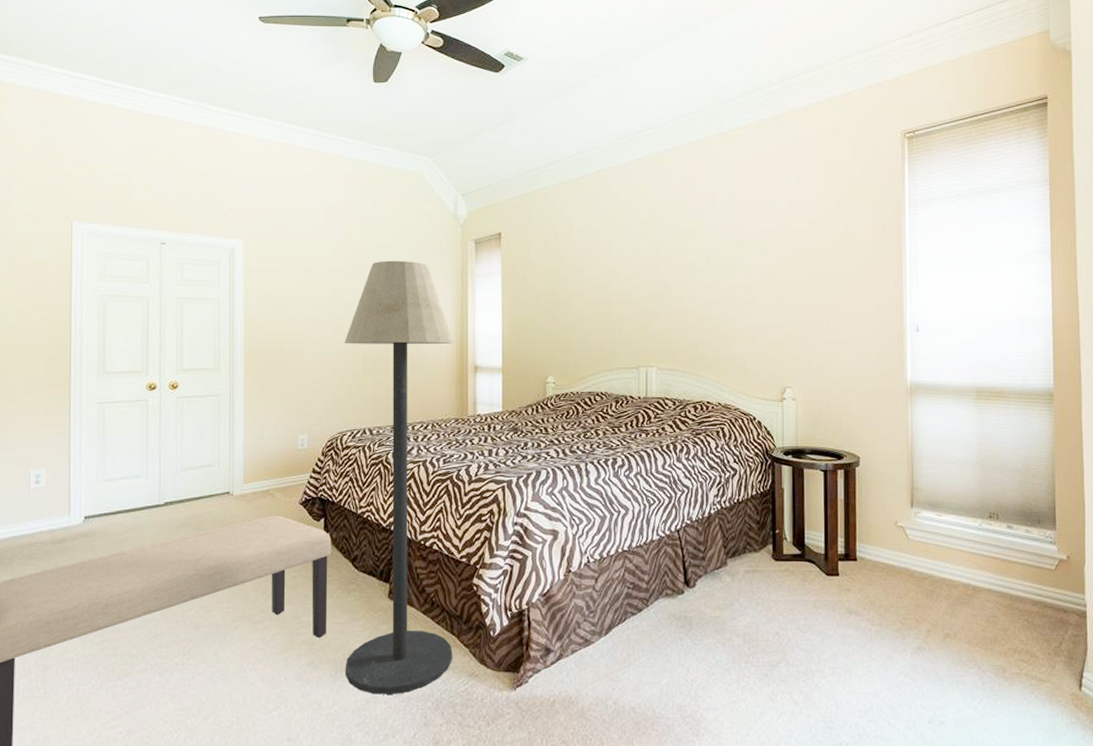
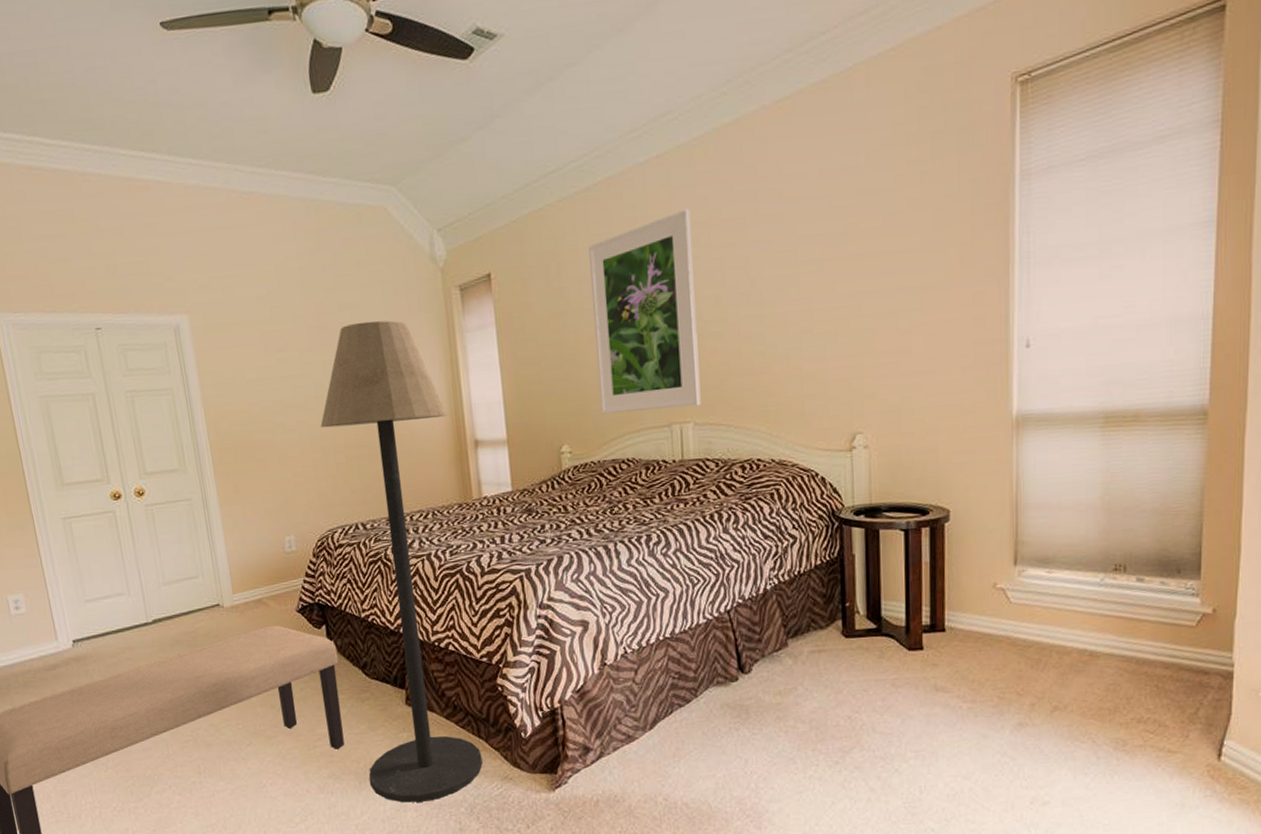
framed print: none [581,200,664,354] -> present [589,209,701,414]

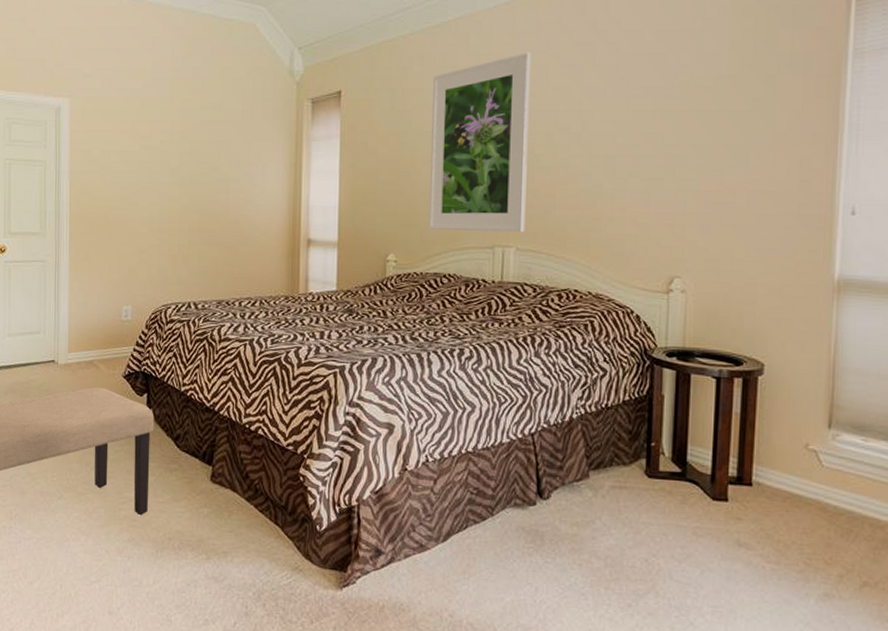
floor lamp: present [320,320,483,803] -> none [165,121,286,580]

